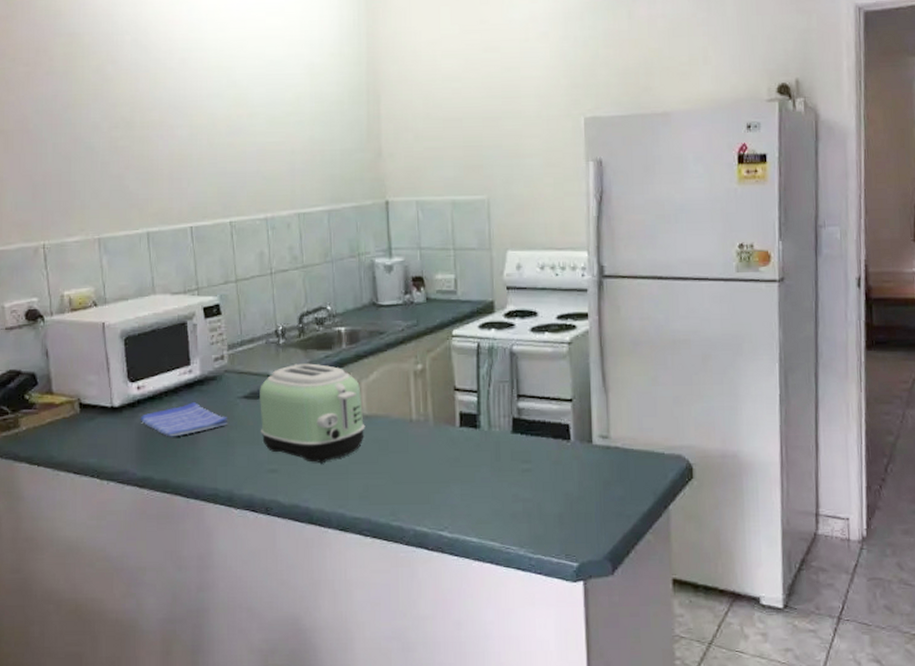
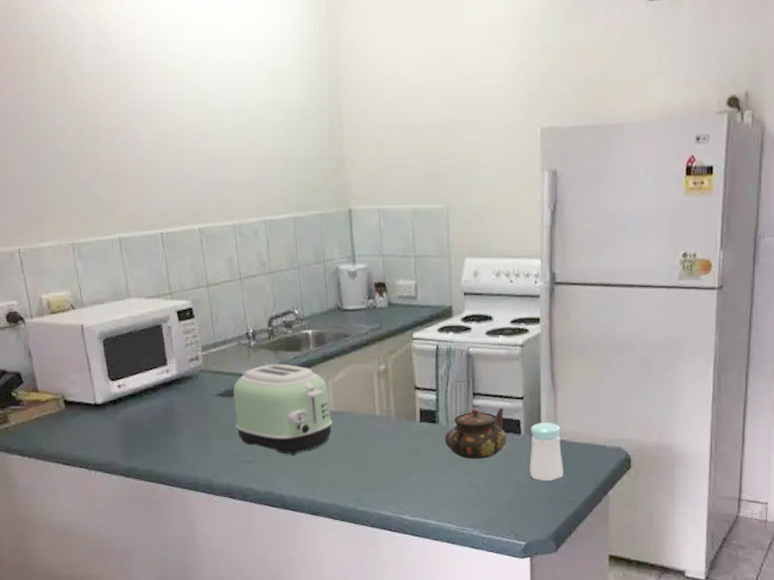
dish towel: present [140,402,228,437] -> none [122,400,205,431]
teapot: none [486,410,555,468] -> present [444,407,507,459]
salt shaker: none [580,427,618,492] -> present [529,423,563,481]

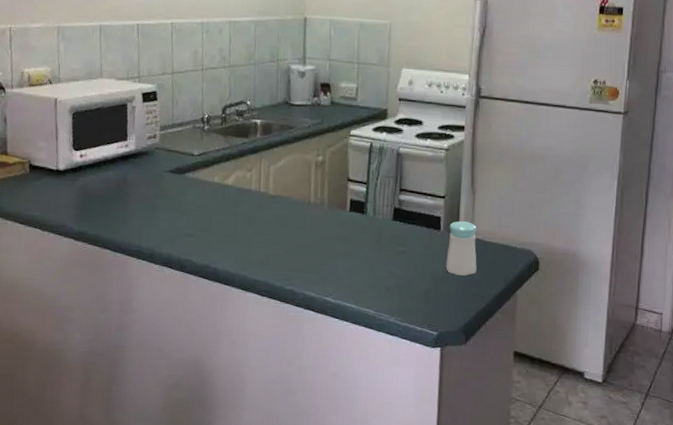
toaster: present [233,364,333,455] -> none [181,147,271,233]
teapot: present [444,407,507,459] -> none [370,202,428,250]

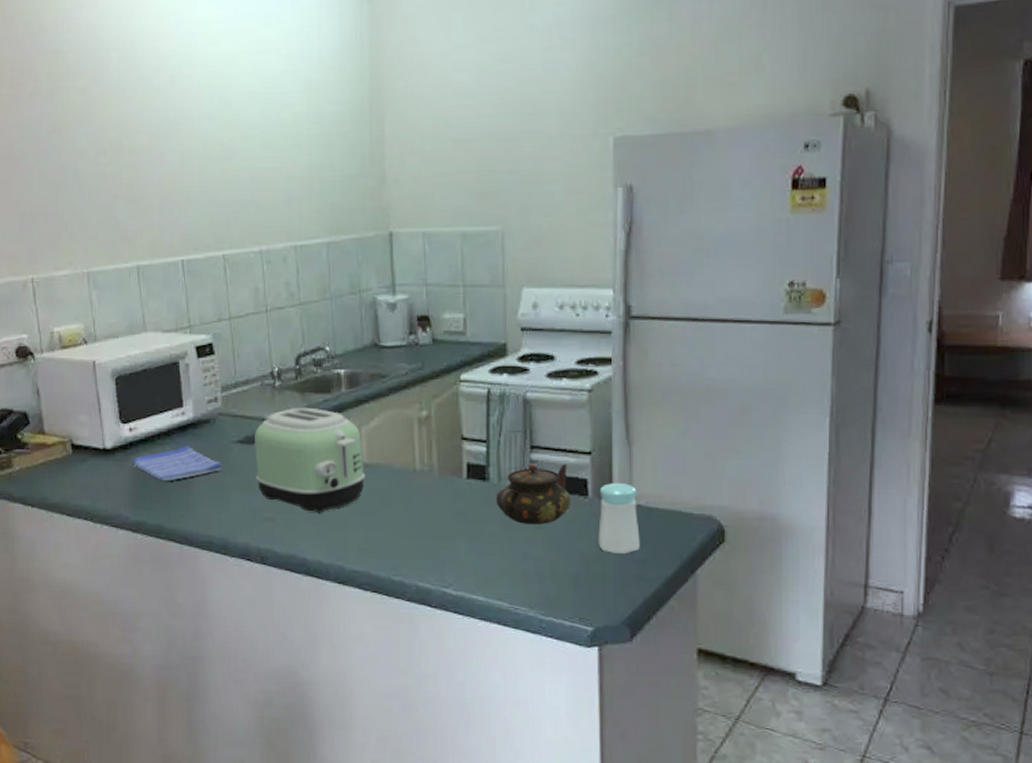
dish towel: none [80,172,156,200] -> present [132,446,223,481]
toaster: none [181,147,271,233] -> present [255,407,366,513]
teapot: none [370,202,428,250] -> present [495,463,571,524]

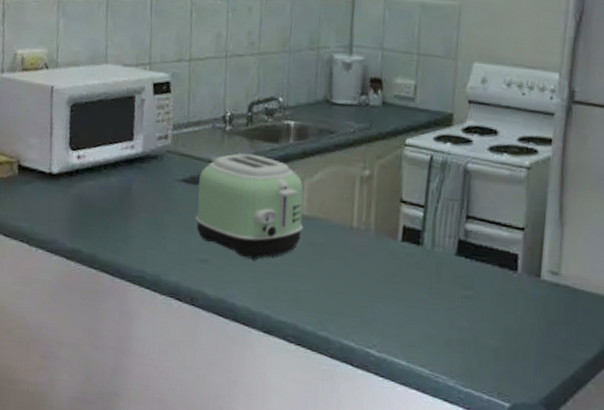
dish towel: present [132,446,223,481] -> none [76,179,165,212]
teapot: present [495,463,571,524] -> none [427,233,501,295]
salt shaker: present [598,483,640,553] -> none [523,260,565,333]

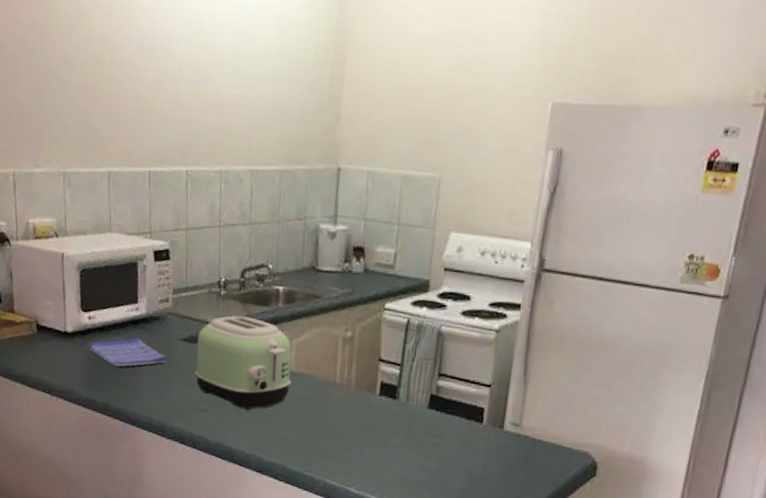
dish towel: none [76,179,165,212] -> present [89,338,167,367]

